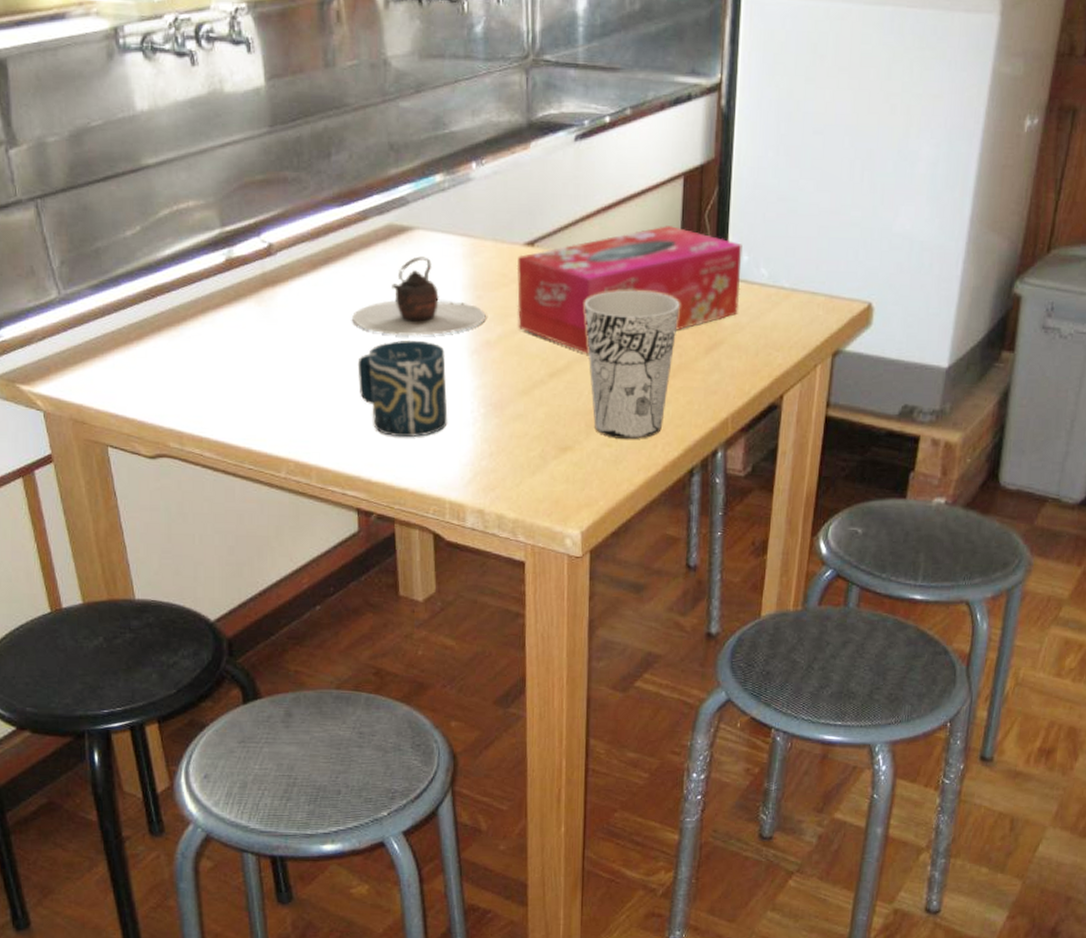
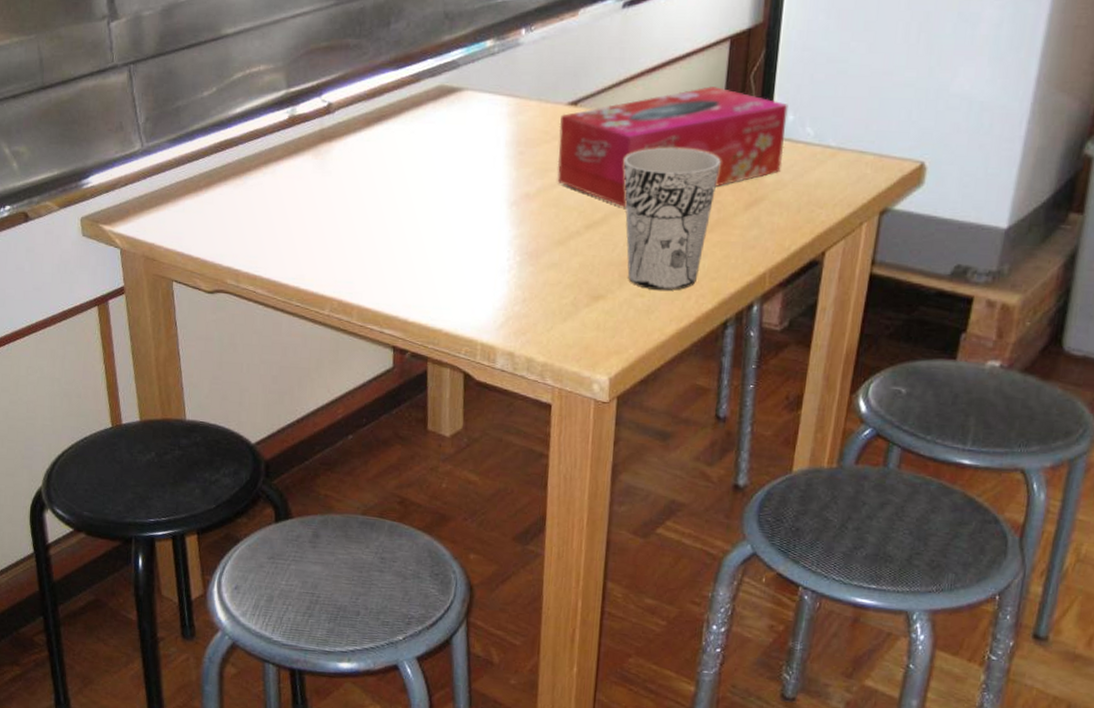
teapot: present [352,256,486,337] -> none [400,115,527,188]
cup: present [357,339,448,437] -> none [402,191,485,282]

